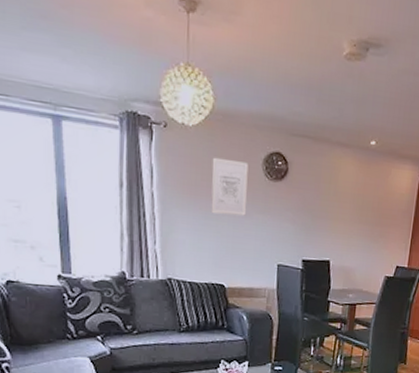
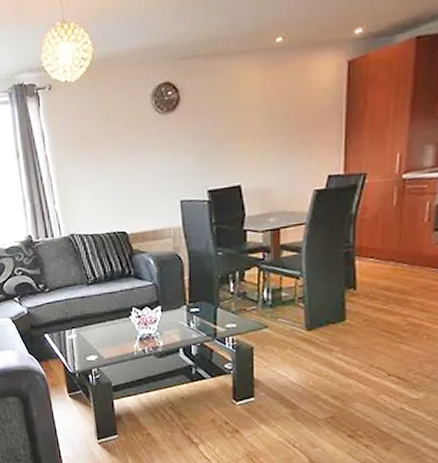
wall art: present [211,157,249,216] -> none [98,102,140,163]

